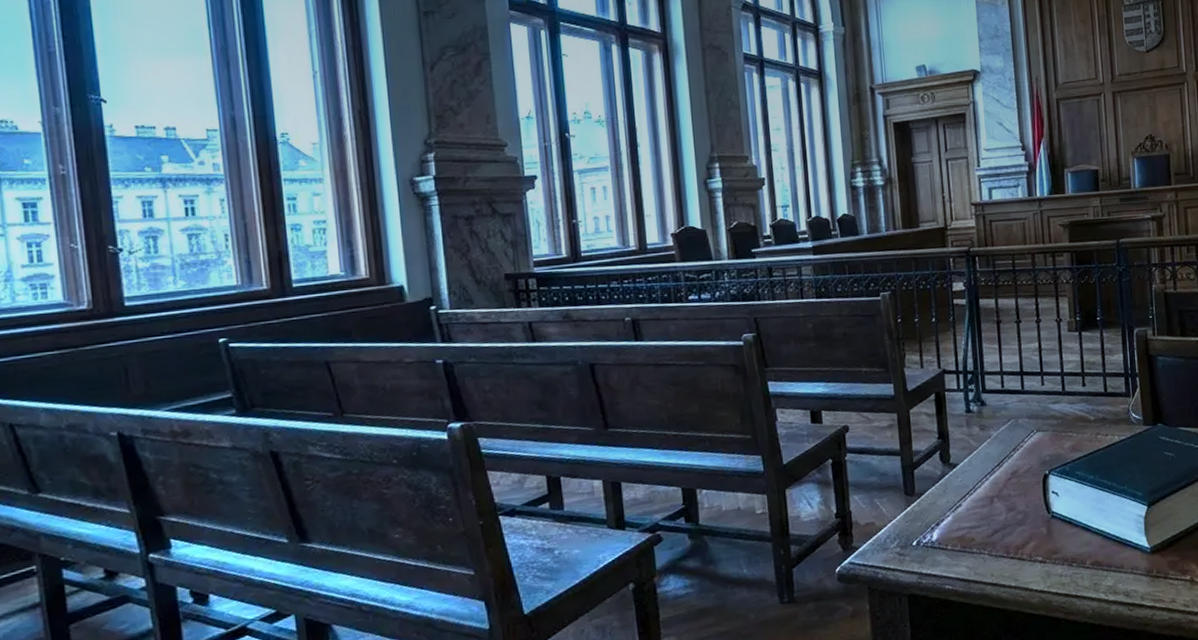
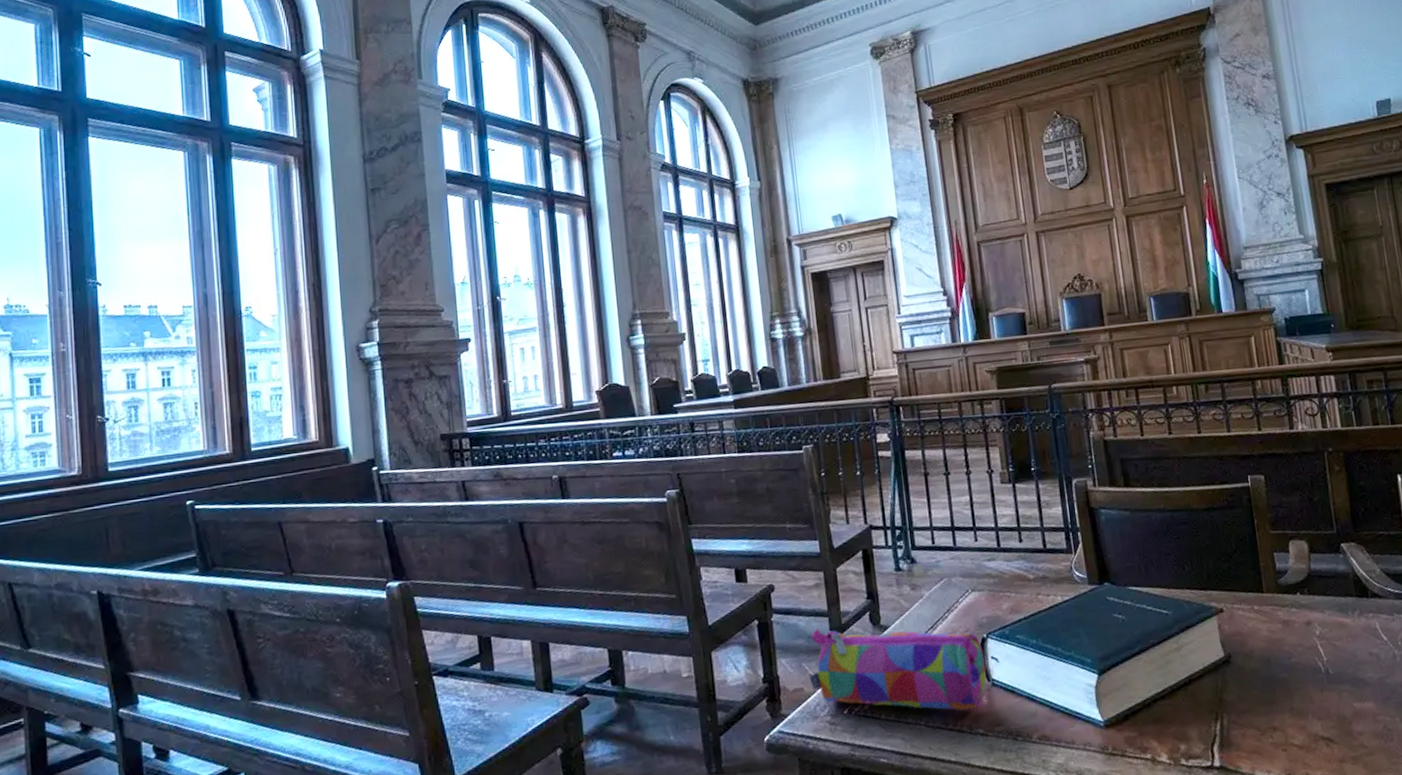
pencil case: none [880,466,1047,541] -> present [808,628,987,711]

